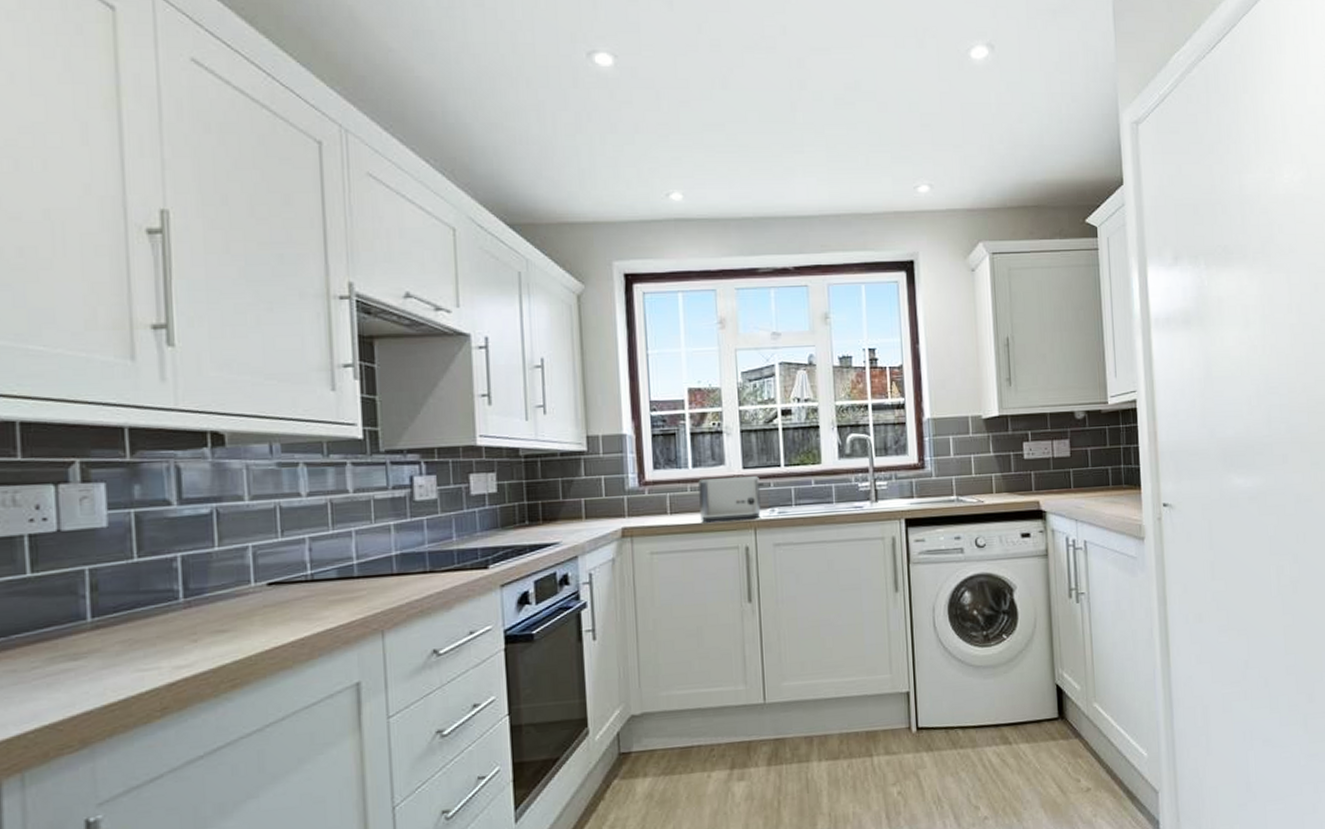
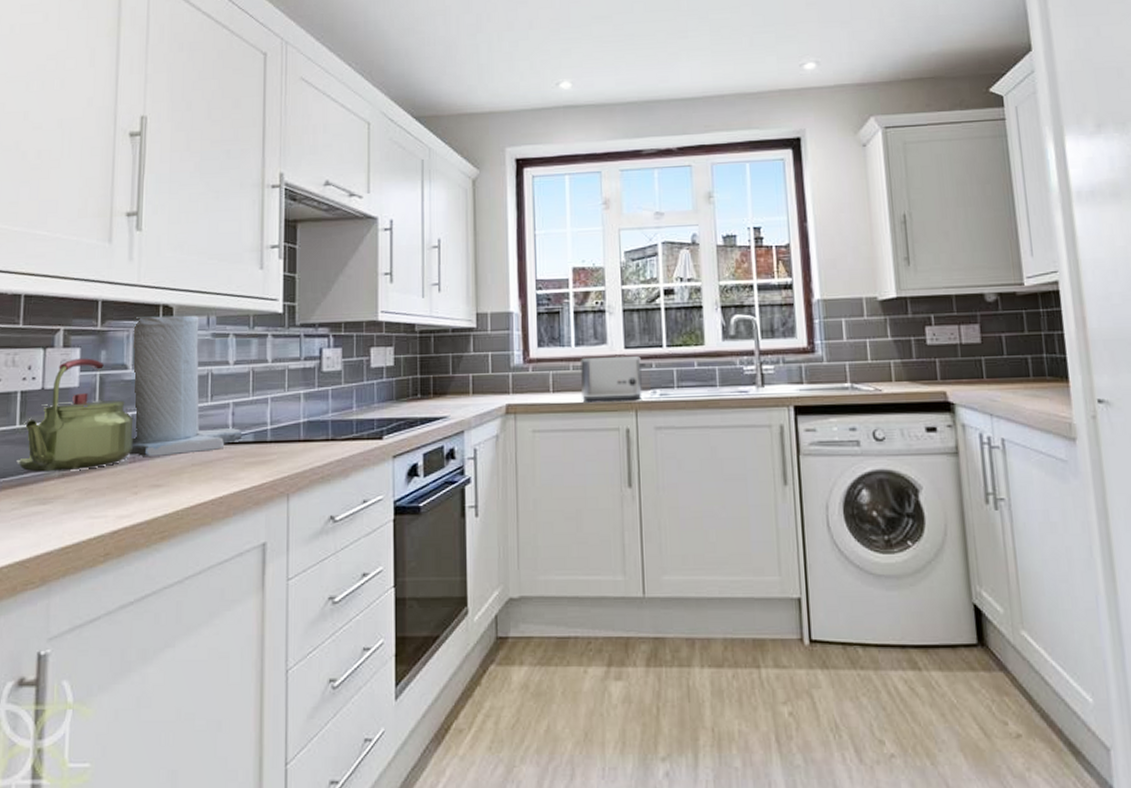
kettle: none [32,494,186,626] -> present [16,358,133,472]
paper towel: none [174,443,324,601] -> present [126,315,243,458]

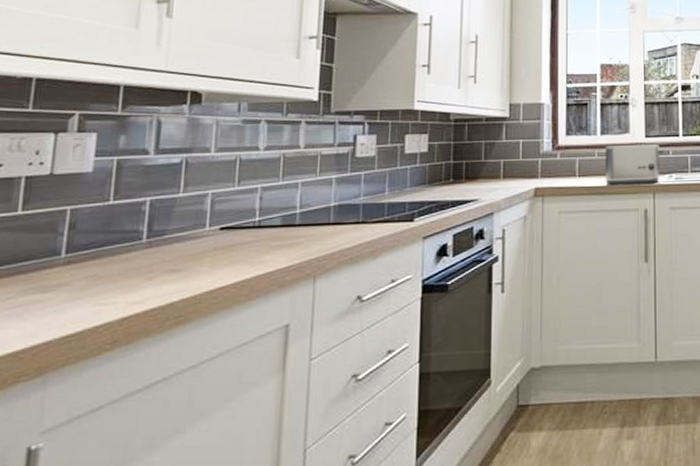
kettle: present [16,358,133,472] -> none [16,143,151,260]
paper towel: present [126,315,243,458] -> none [144,101,270,243]

